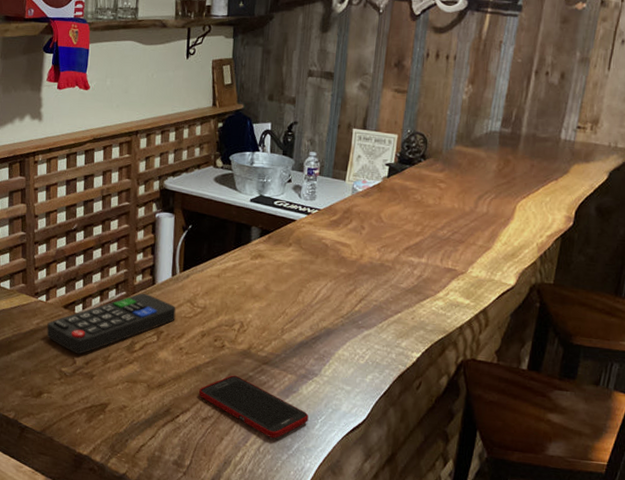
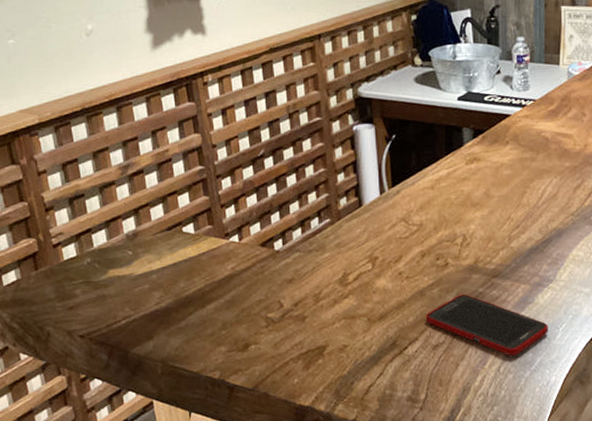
remote control: present [46,293,176,354] -> none [244,217,390,296]

